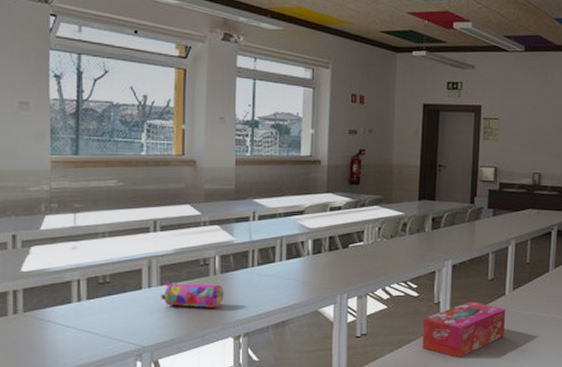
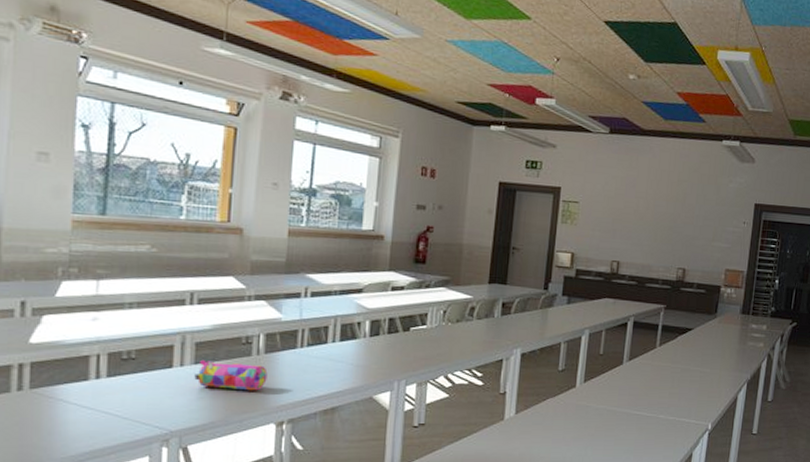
tissue box: present [422,301,506,359] -> none [484,392,576,452]

